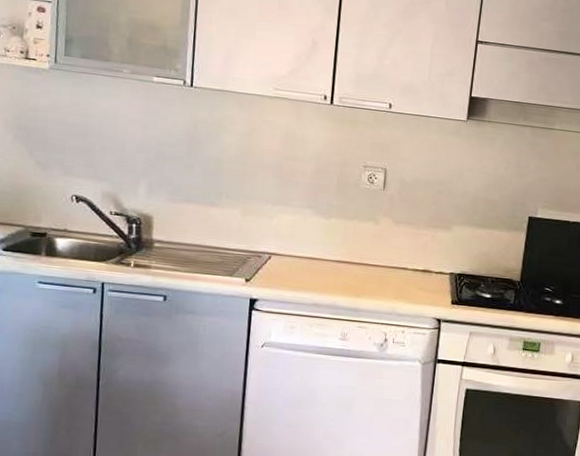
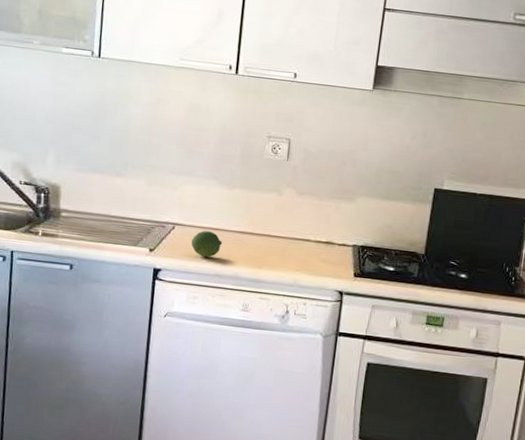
fruit: none [288,260,320,287] -> present [191,231,223,258]

